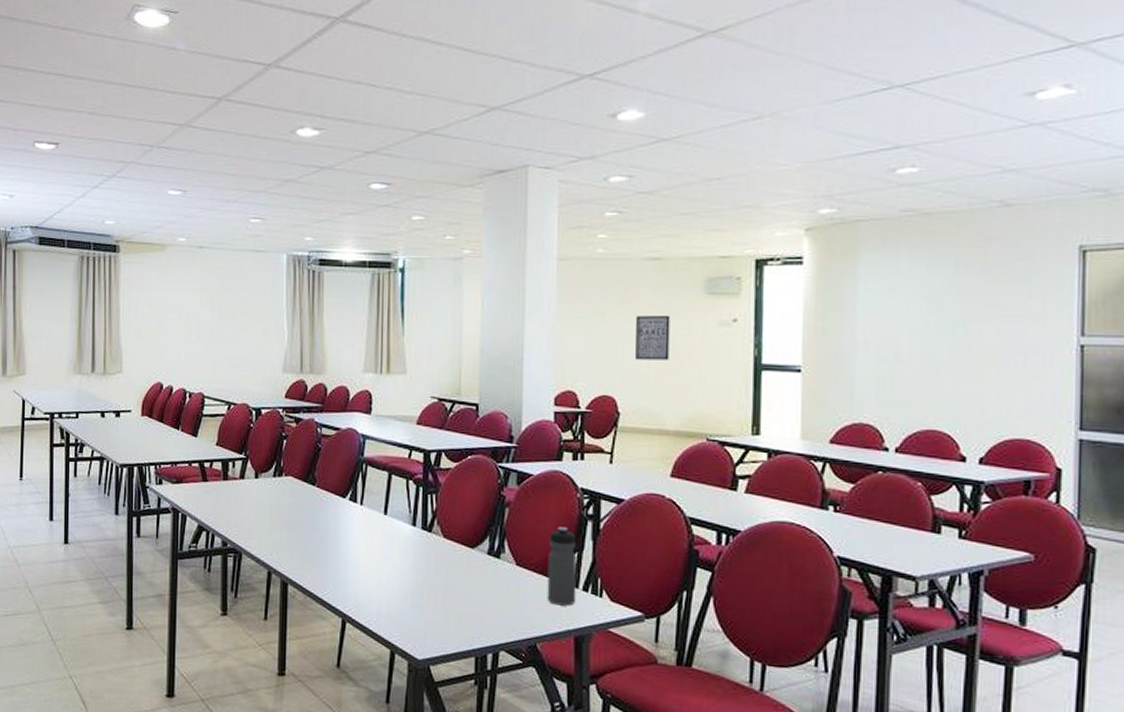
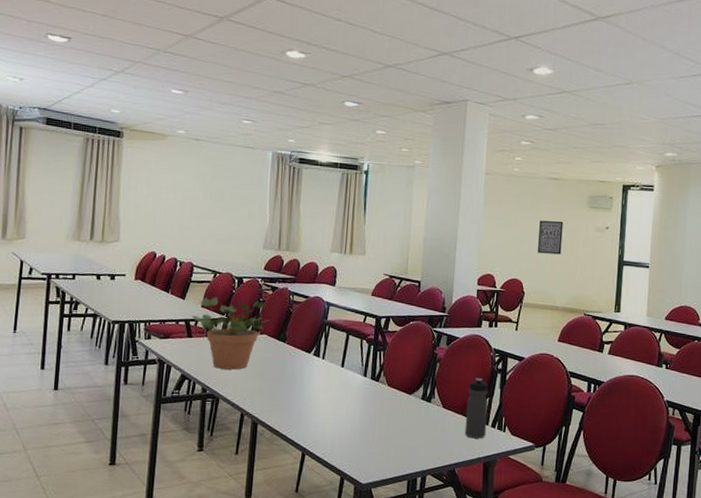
potted plant: none [206,432,294,519] -> present [192,296,269,370]

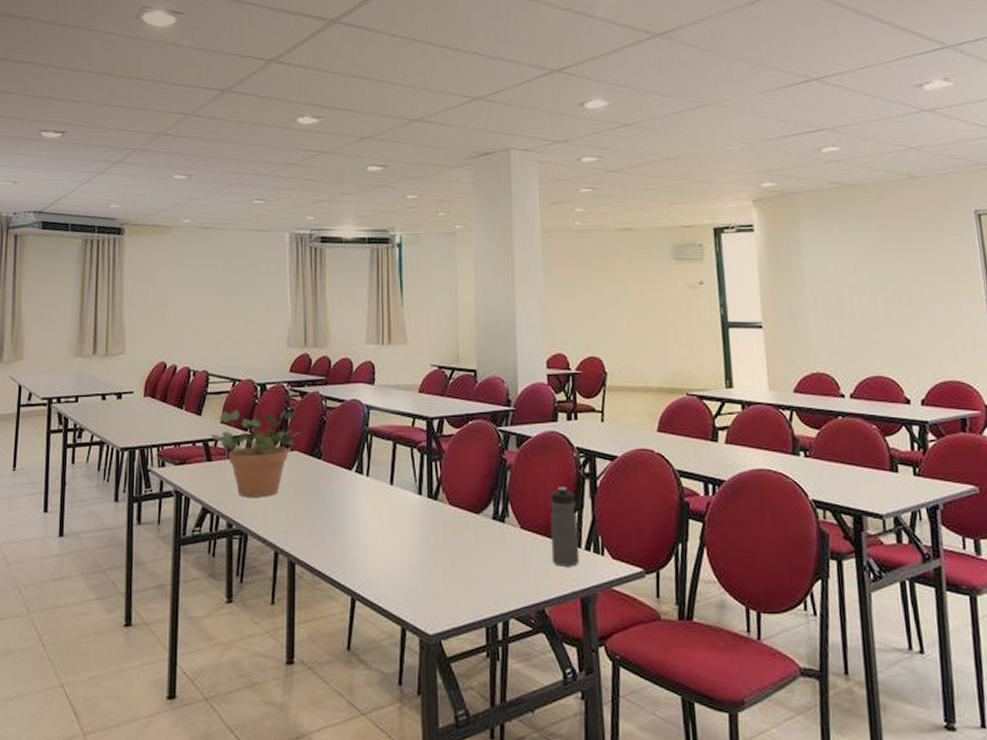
wall art: present [538,220,563,255] -> none [615,280,647,322]

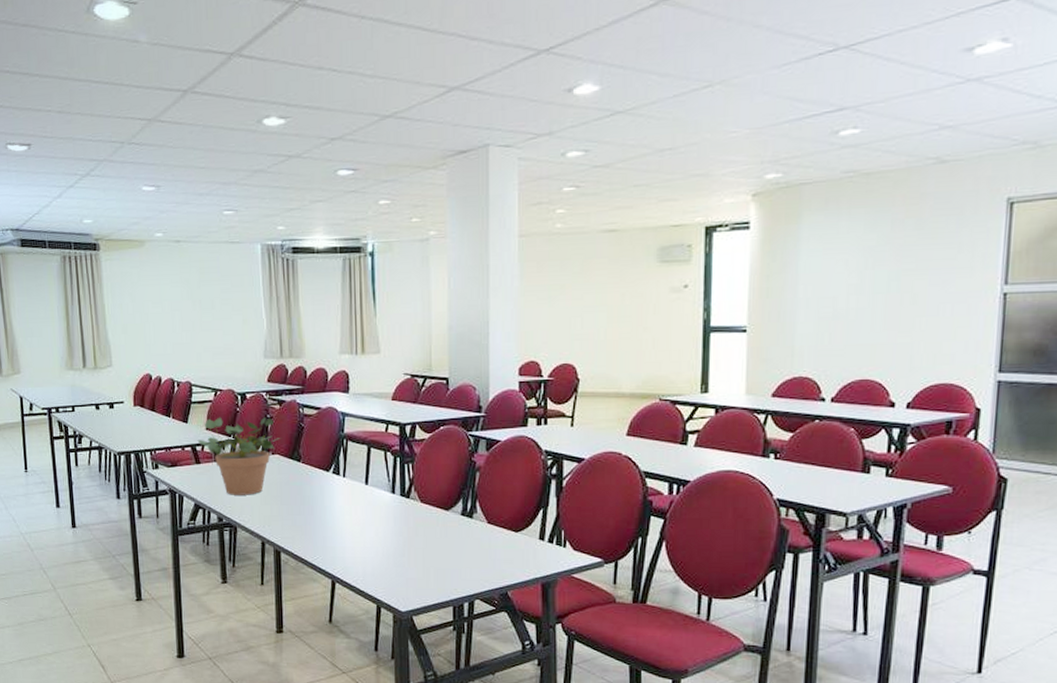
water bottle: present [550,487,580,567] -> none [516,486,543,557]

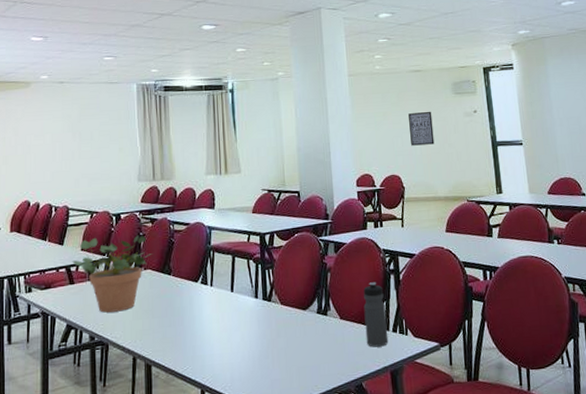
water bottle: none [516,486,543,557] -> present [363,282,389,347]
wall art: none [593,284,626,329] -> present [408,111,435,146]

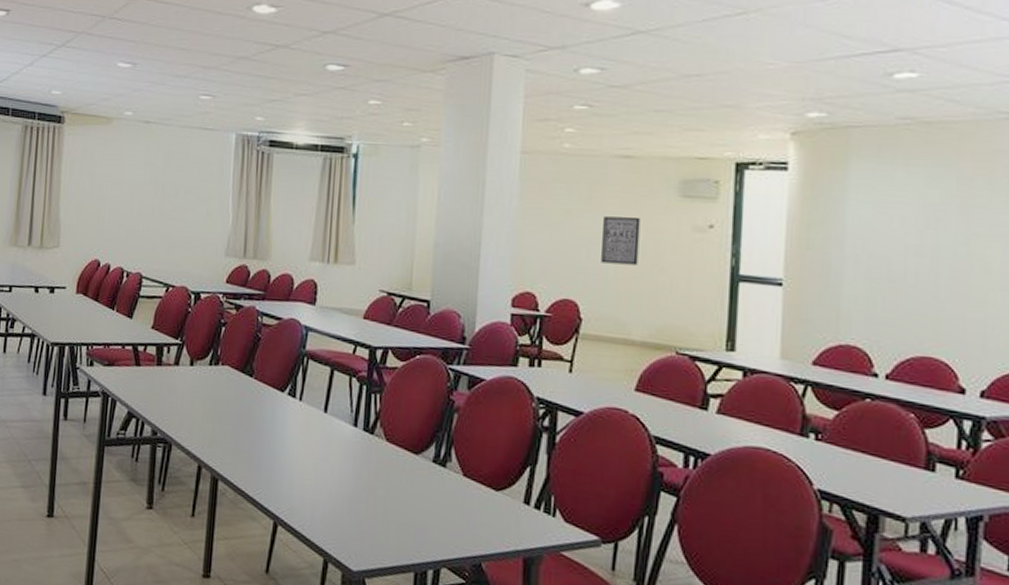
potted plant: present [72,235,151,313] -> none [140,316,232,409]
water bottle: present [363,282,389,347] -> none [495,437,530,524]

